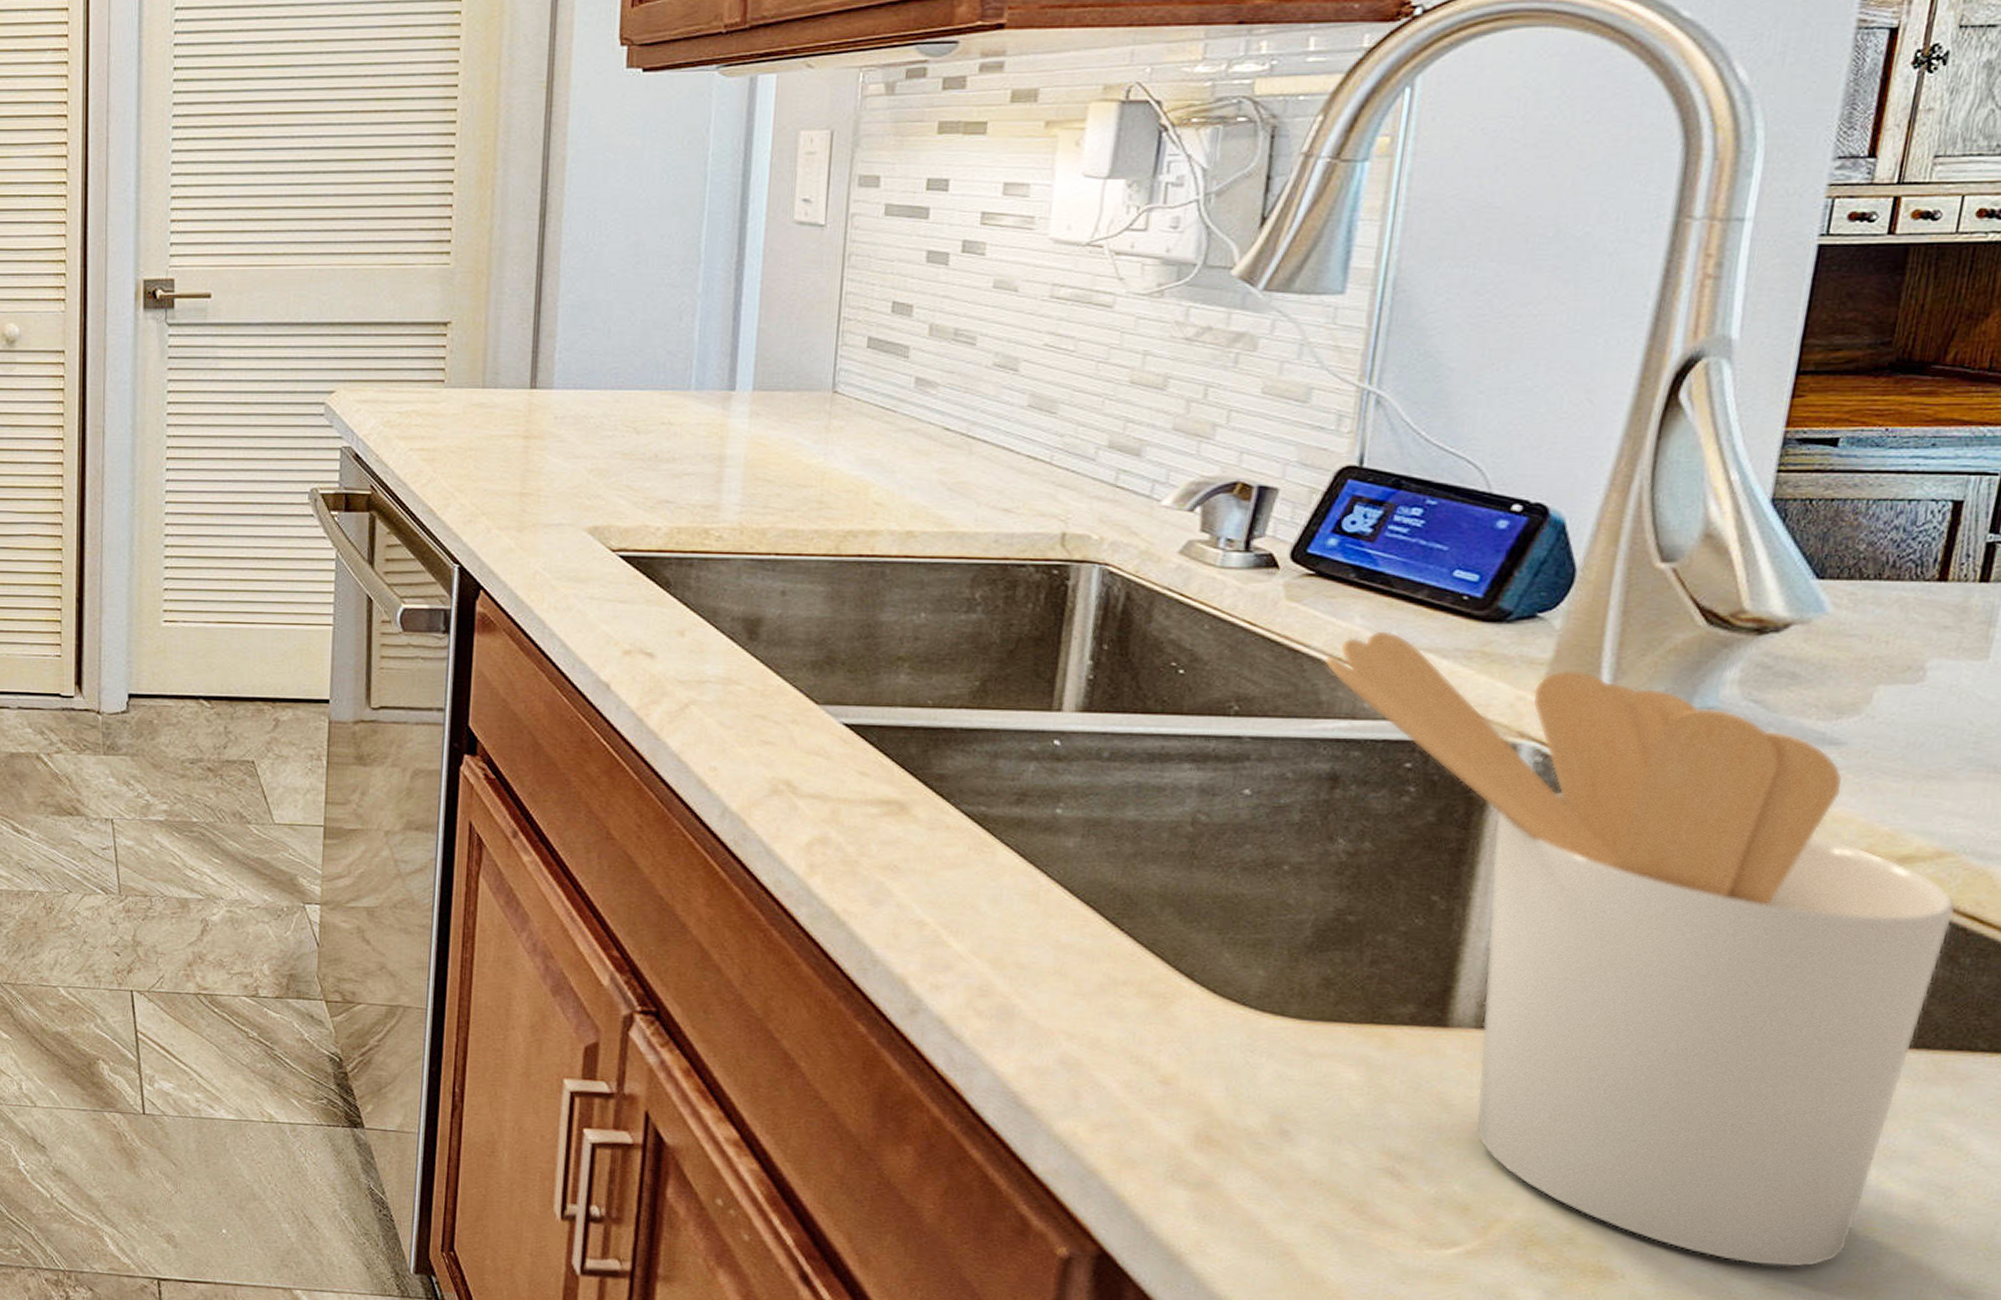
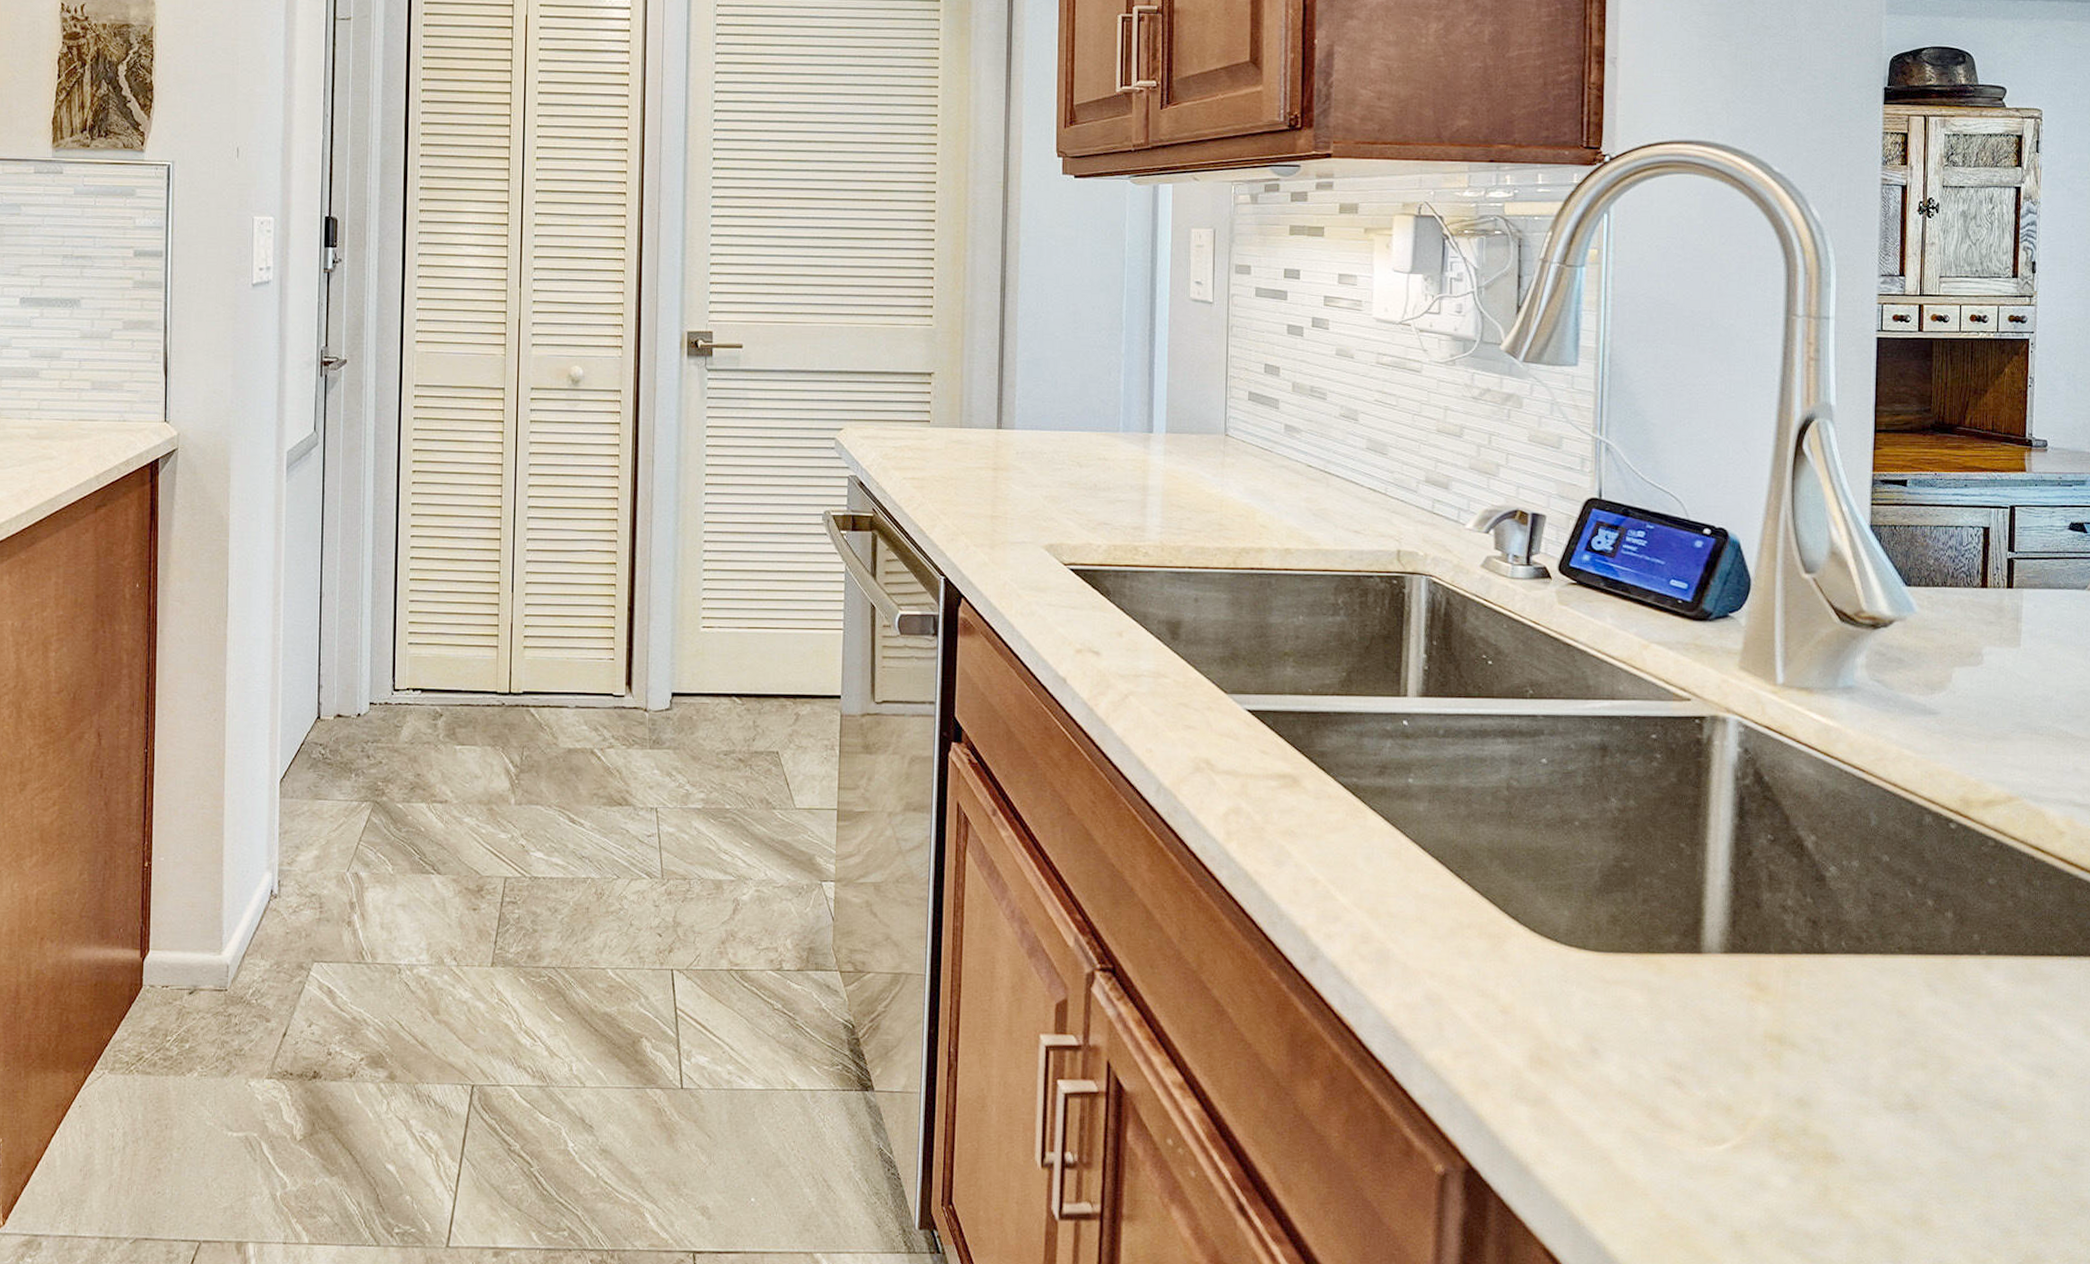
utensil holder: present [1325,631,1956,1267] -> none [1590,628,2025,1143]

